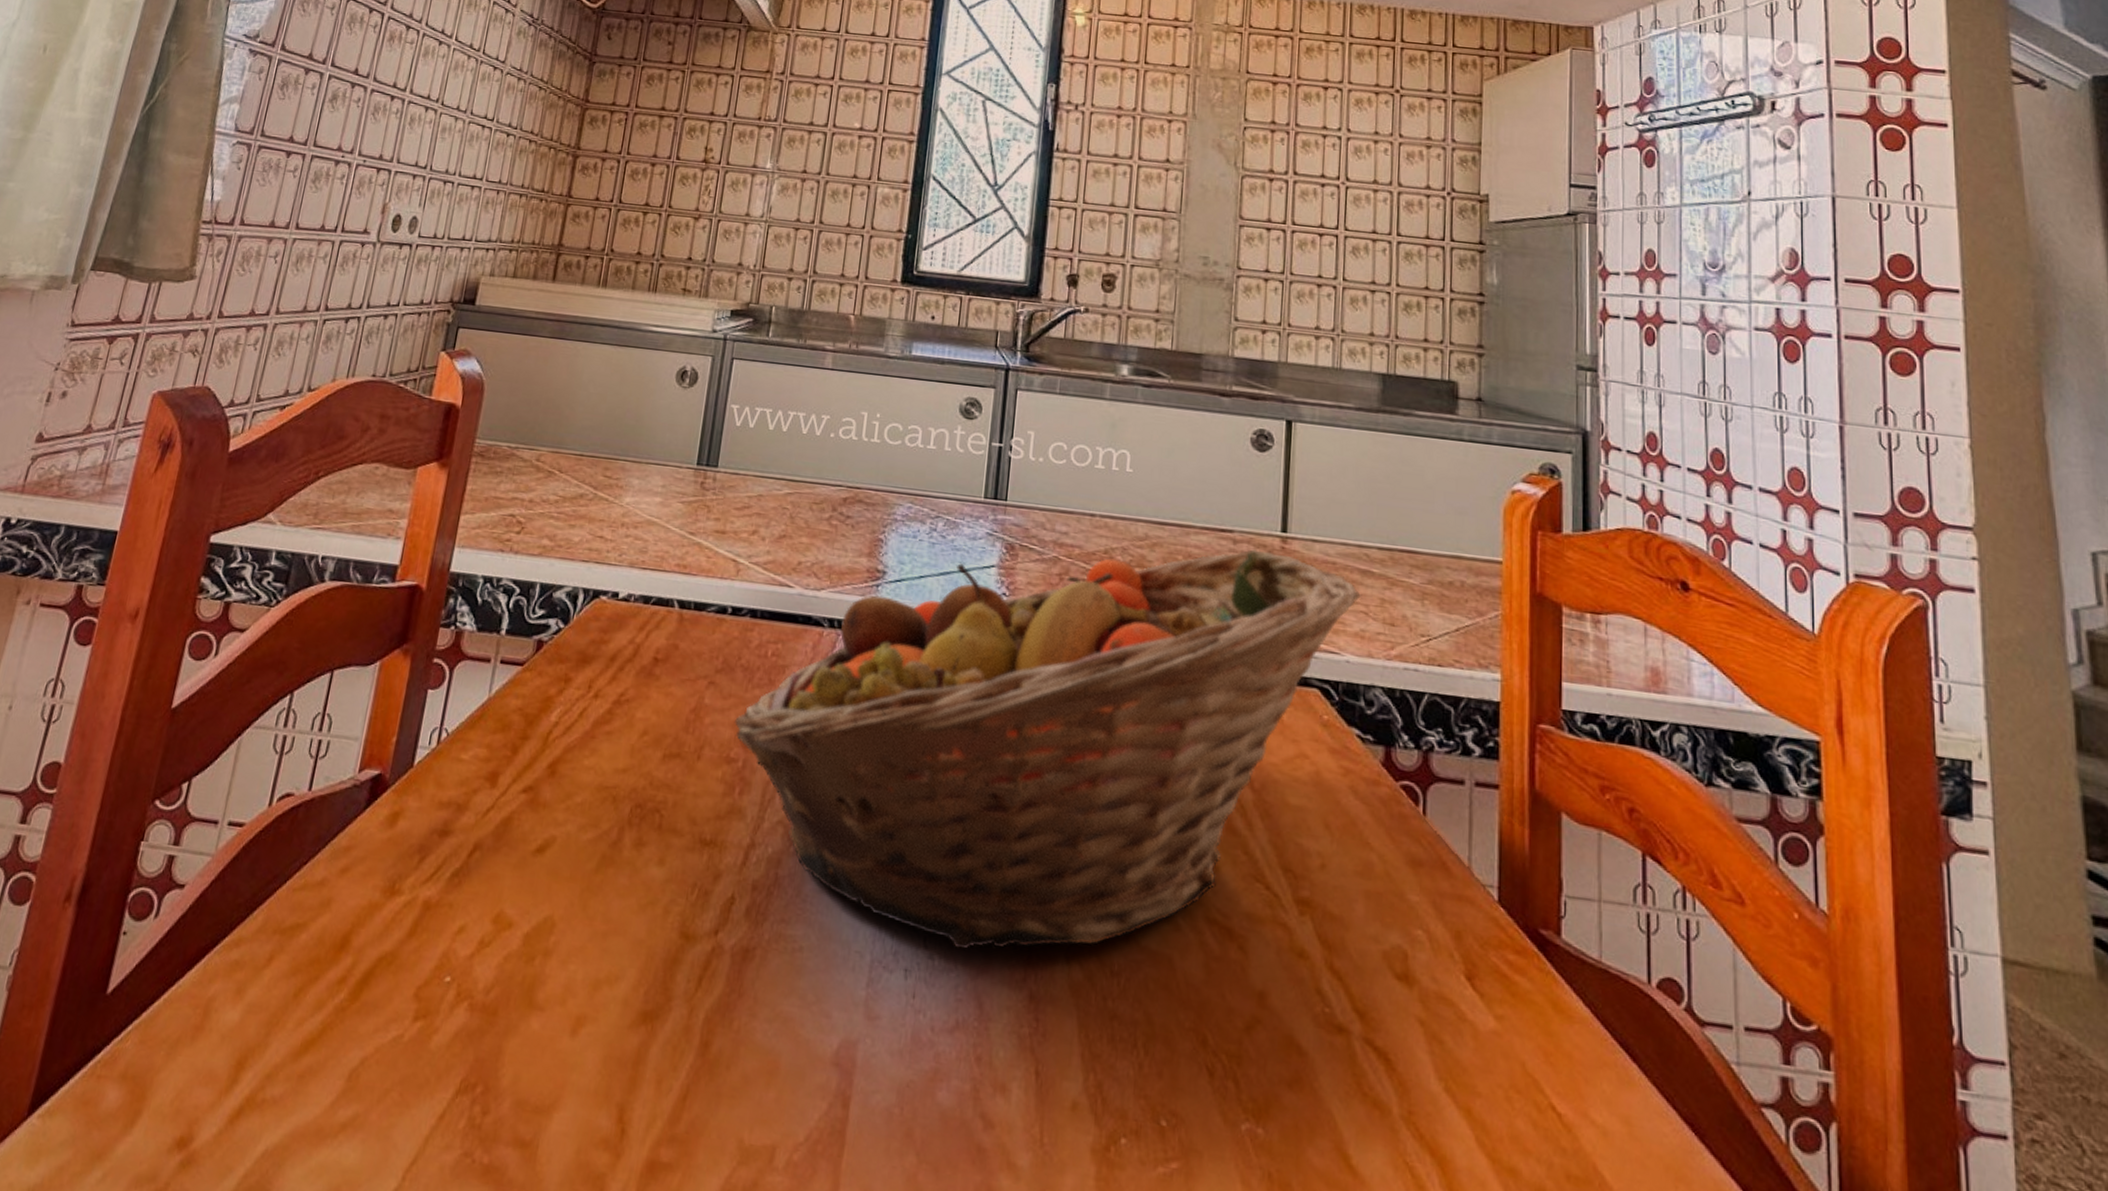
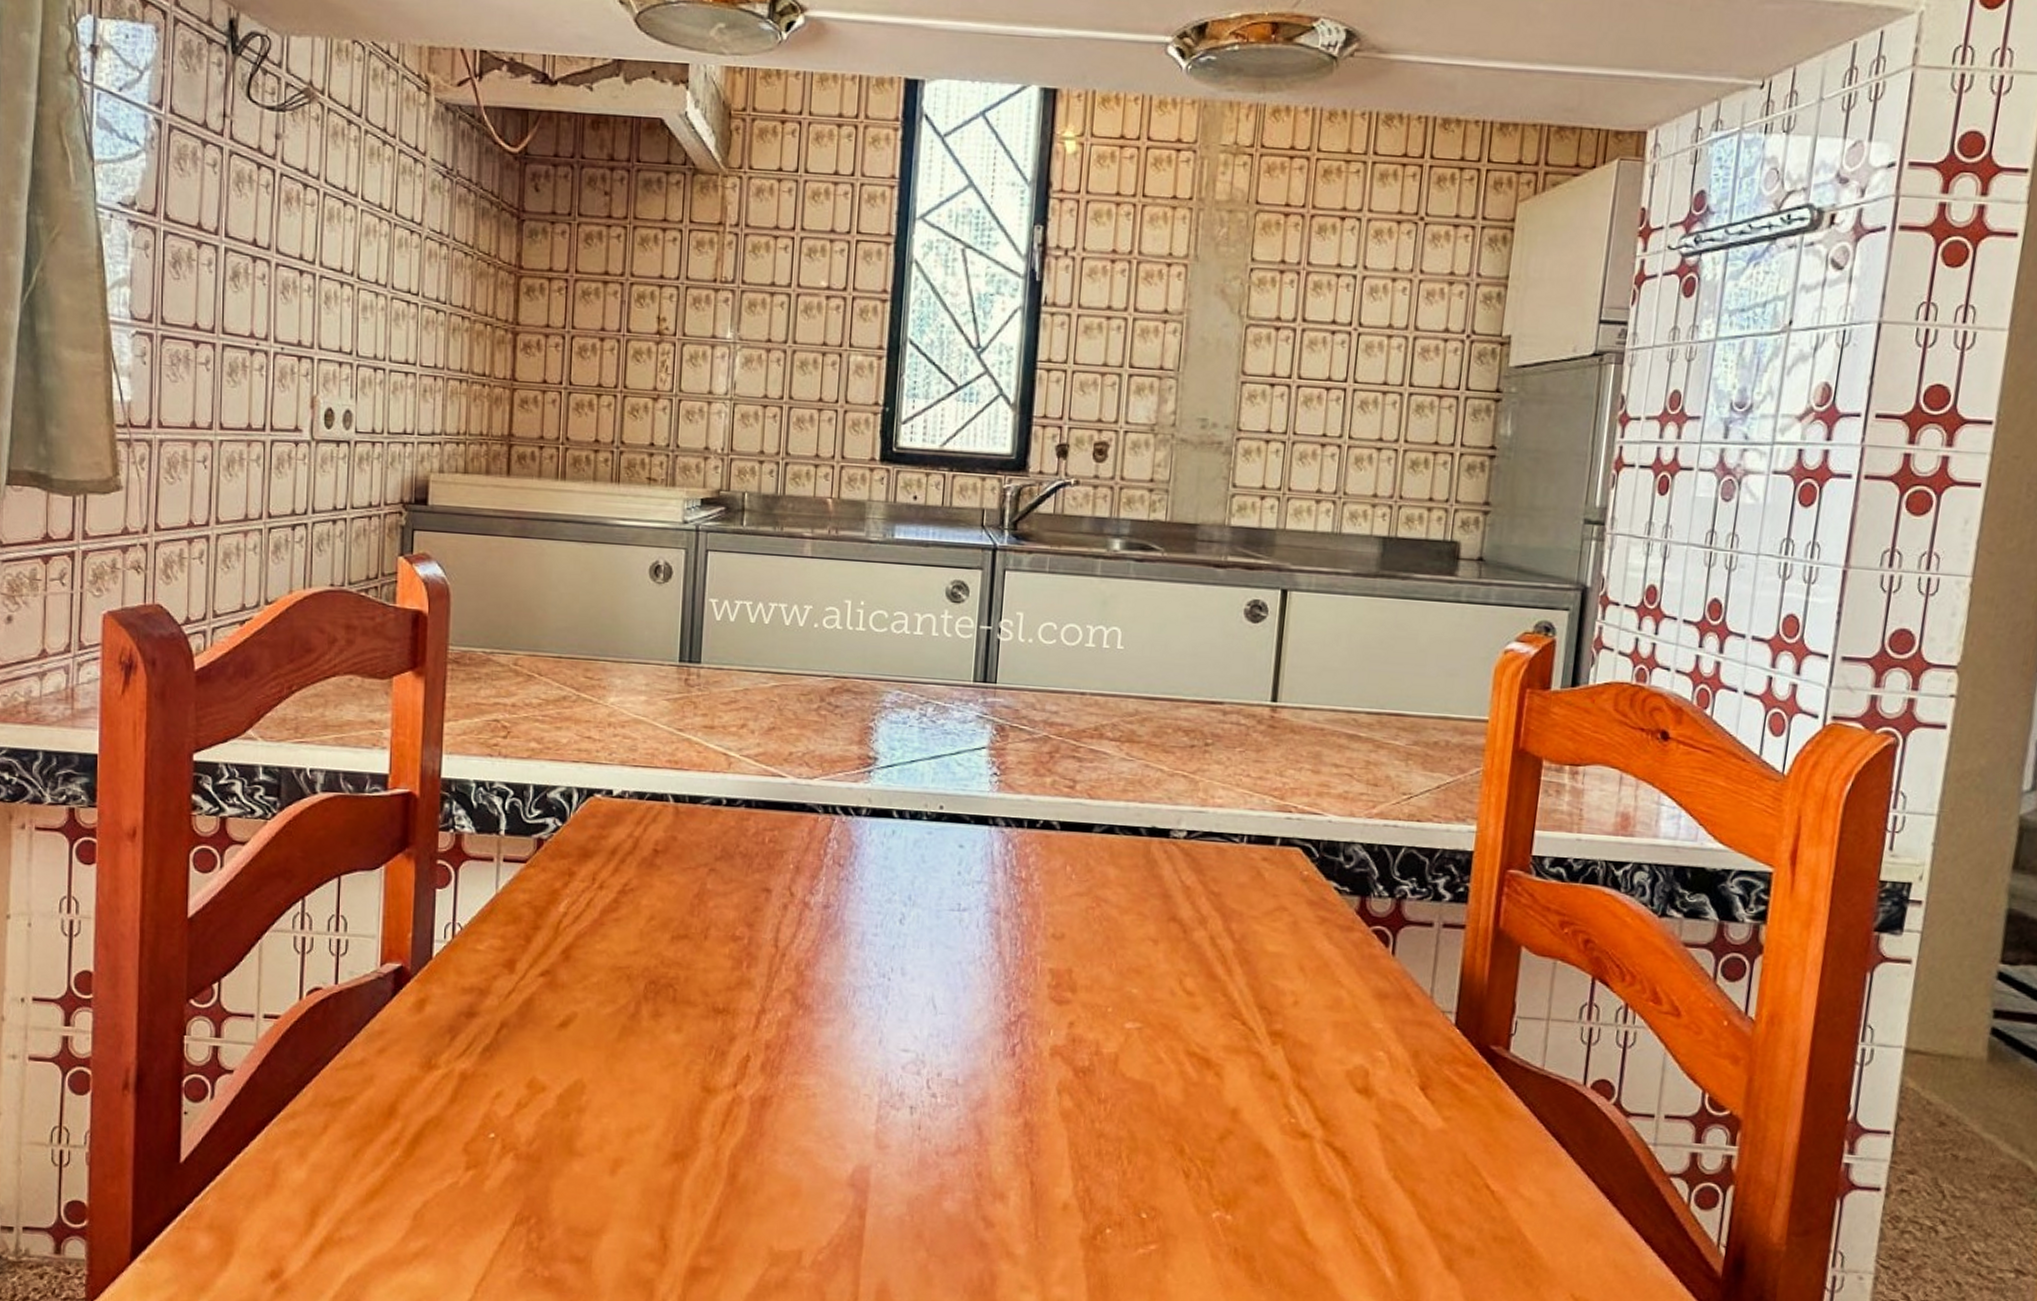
fruit basket: present [735,549,1362,951] -> none [738,720,1348,1089]

